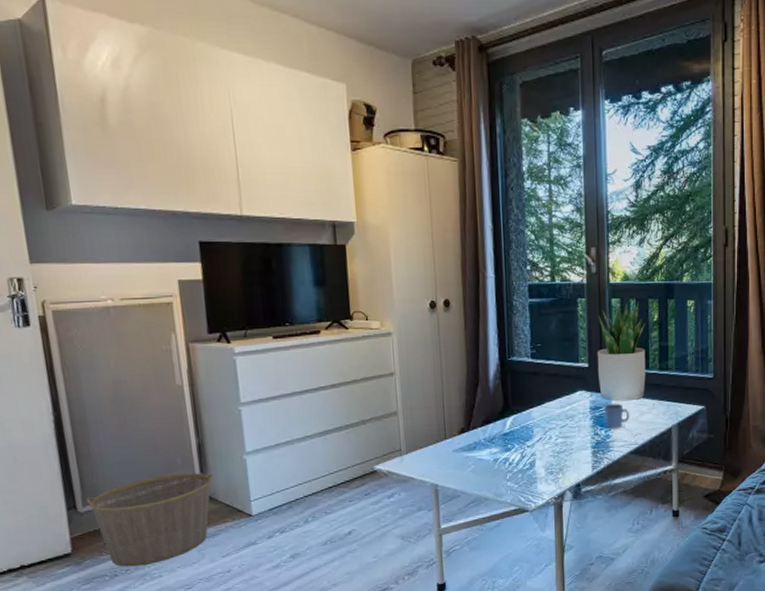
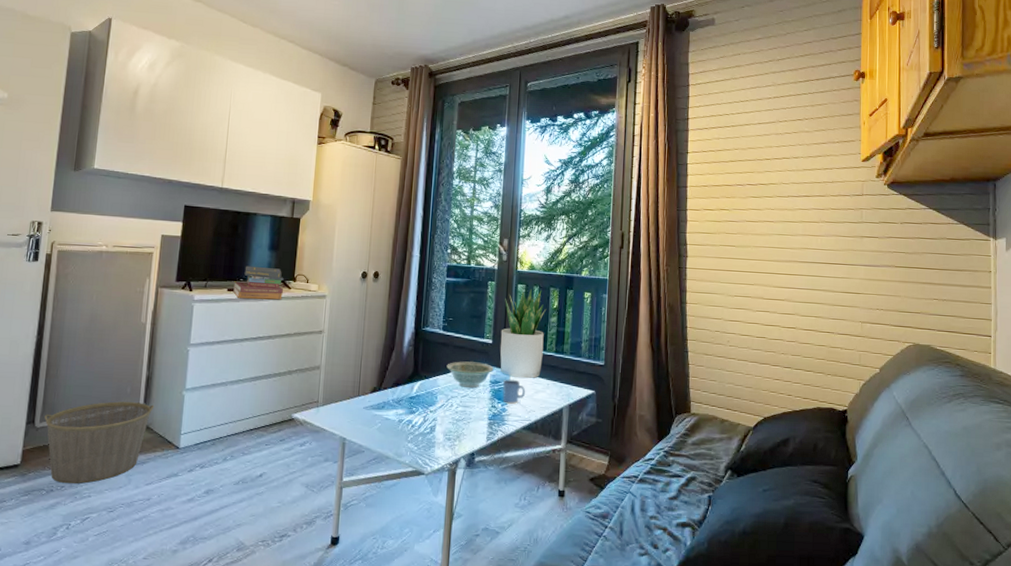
books: none [279,306,340,347] -> present [233,265,284,300]
bowl: none [540,389,593,418] -> present [446,361,494,389]

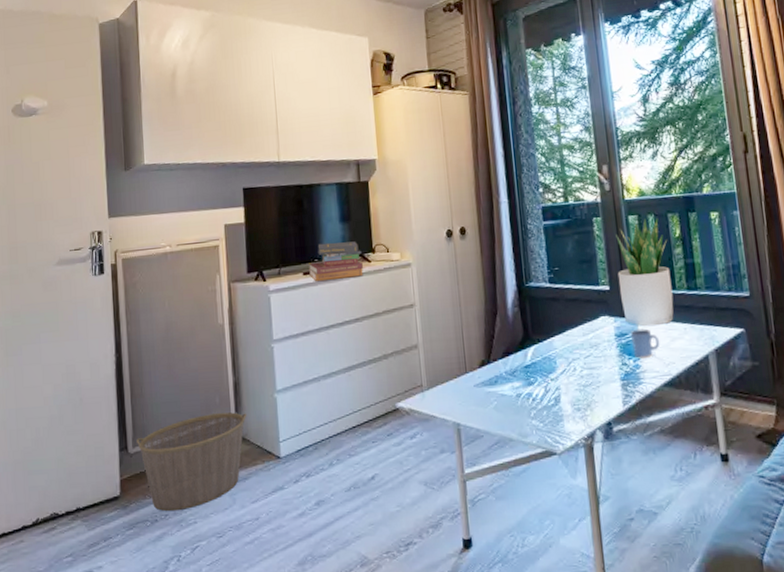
bowl: present [446,361,494,389] -> none [561,314,617,347]

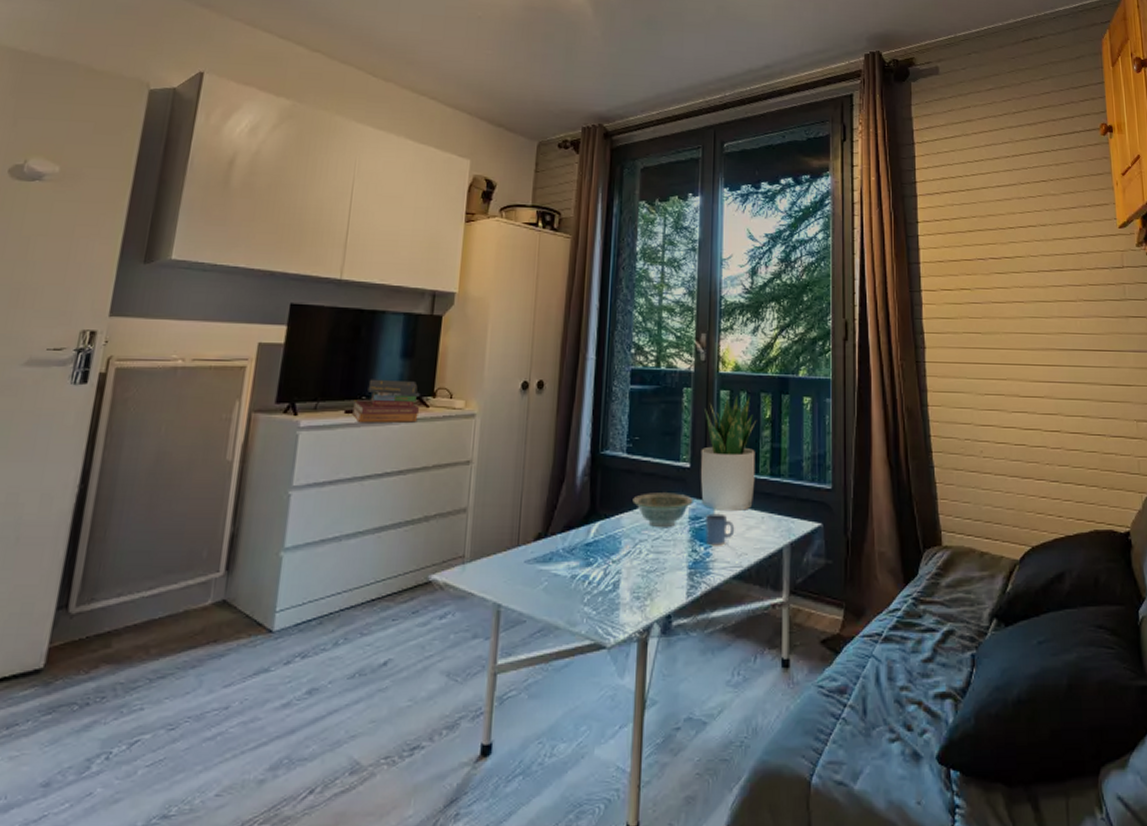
basket: present [137,412,246,511] -> none [83,571,239,692]
bowl: none [561,314,617,347] -> present [632,493,693,528]

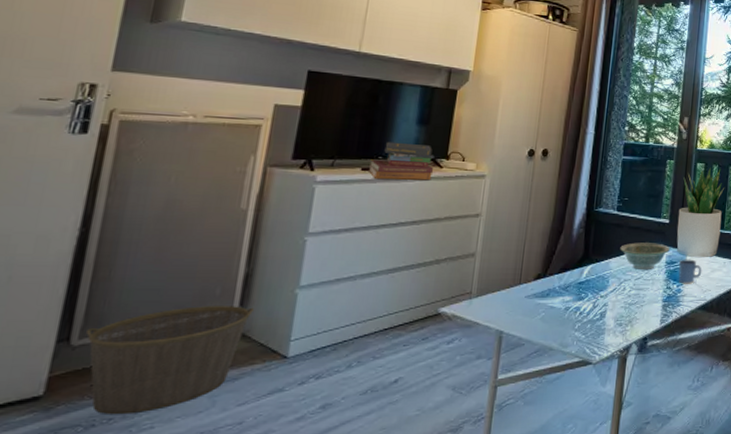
basket: none [83,571,239,692] -> present [86,306,254,414]

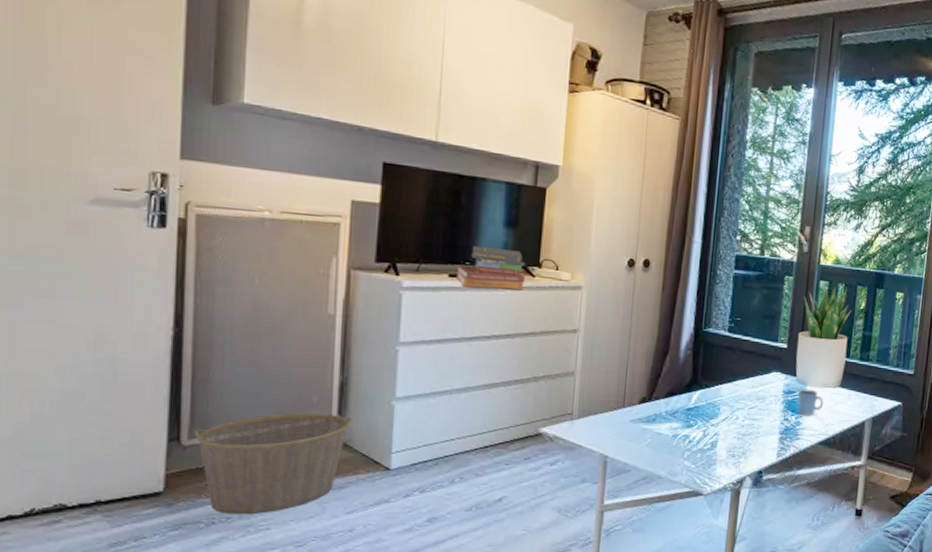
bowl: present [620,242,670,271] -> none [732,368,788,400]

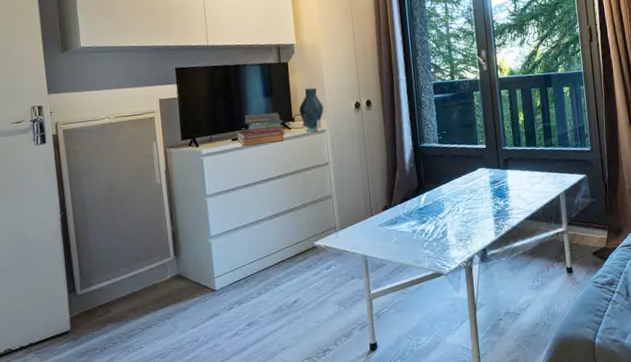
basket: present [195,413,352,514] -> none [84,256,184,340]
vase: none [549,228,585,287] -> present [298,87,324,133]
planter: present [795,286,852,389] -> none [491,91,535,176]
mug: present [797,389,824,417] -> none [502,177,524,200]

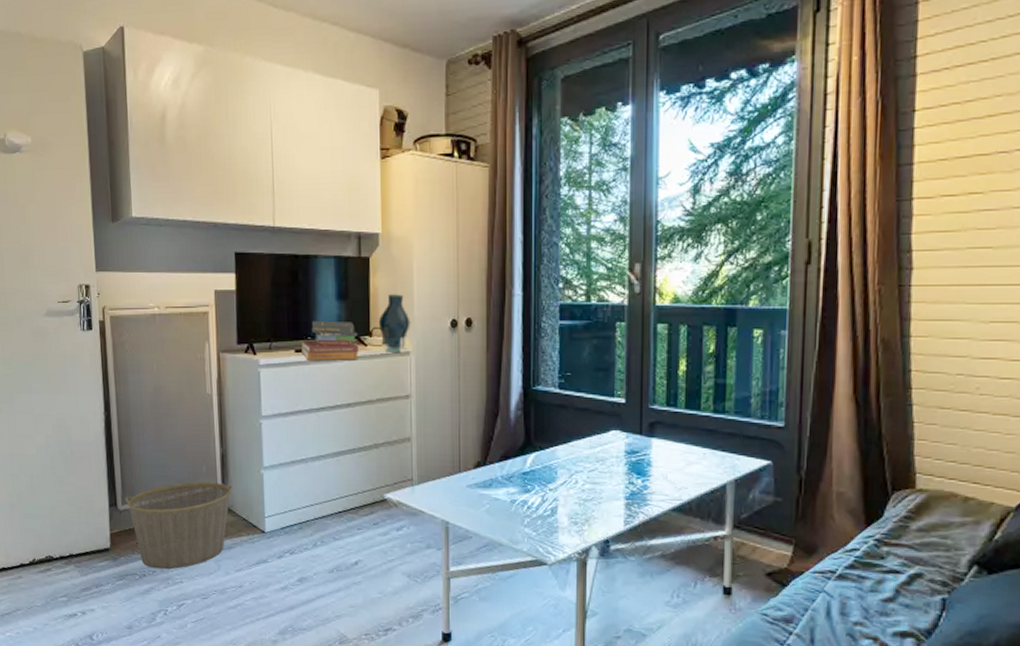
basket: none [84,256,184,340] -> present [125,482,233,569]

